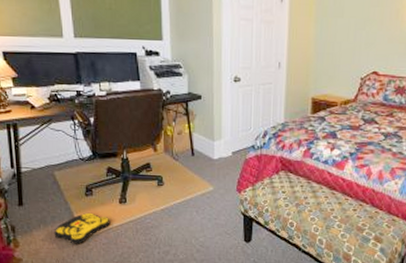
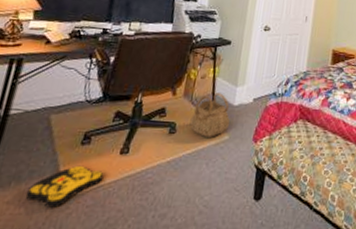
basket: none [175,147,213,189] -> present [189,92,230,137]

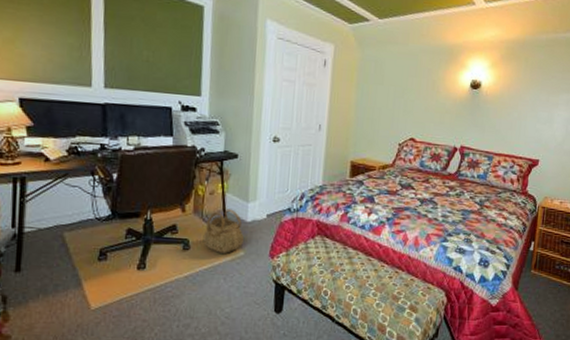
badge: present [25,165,104,208] -> none [54,280,125,318]

